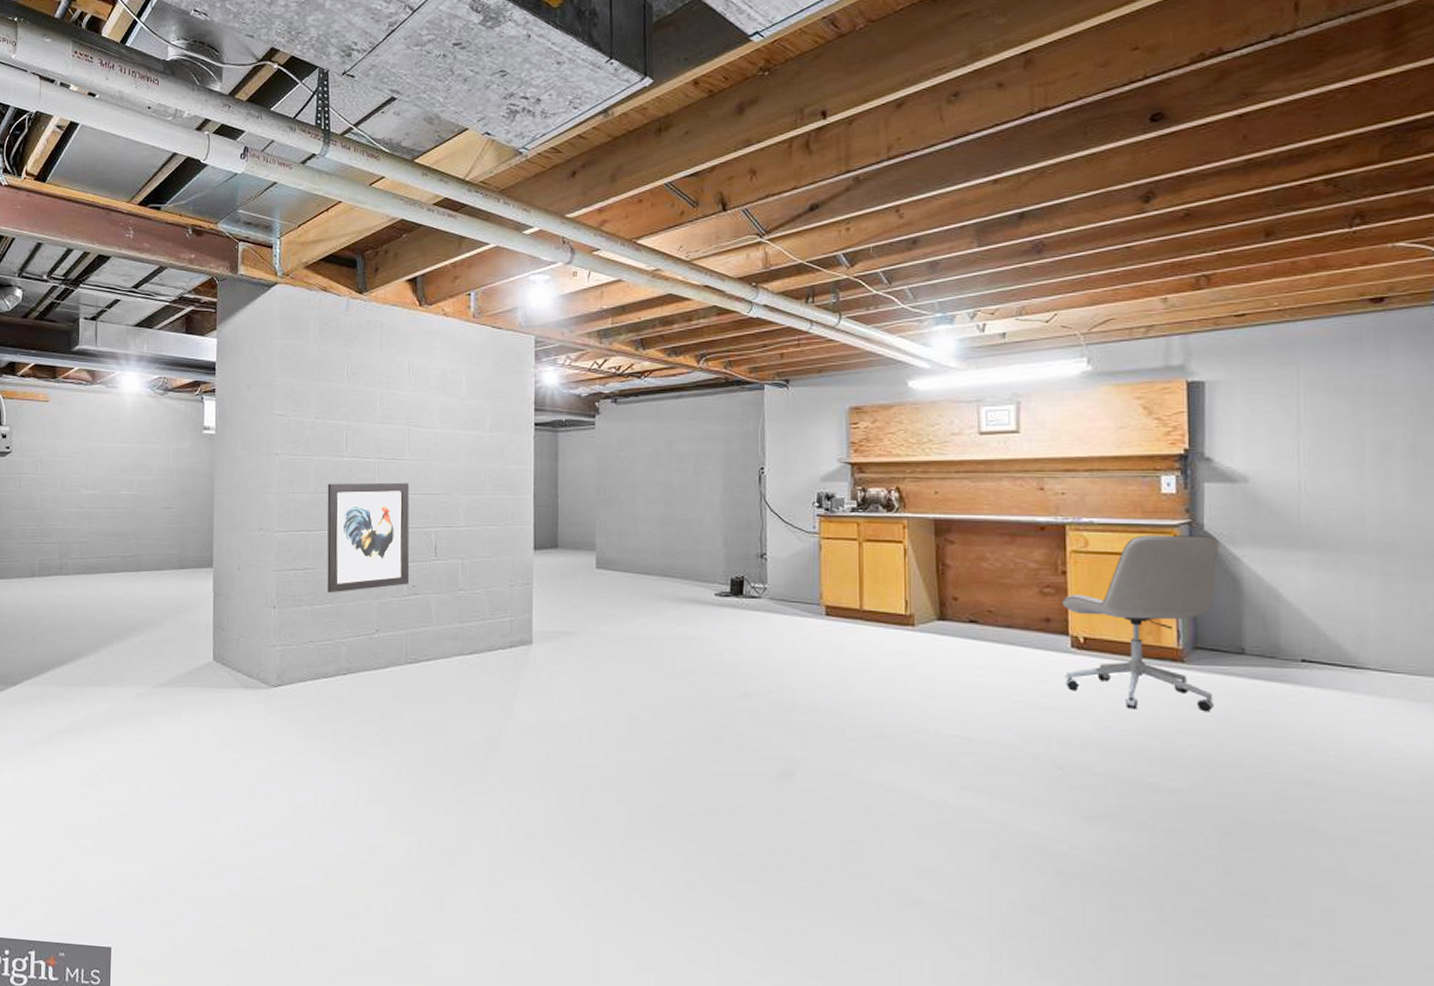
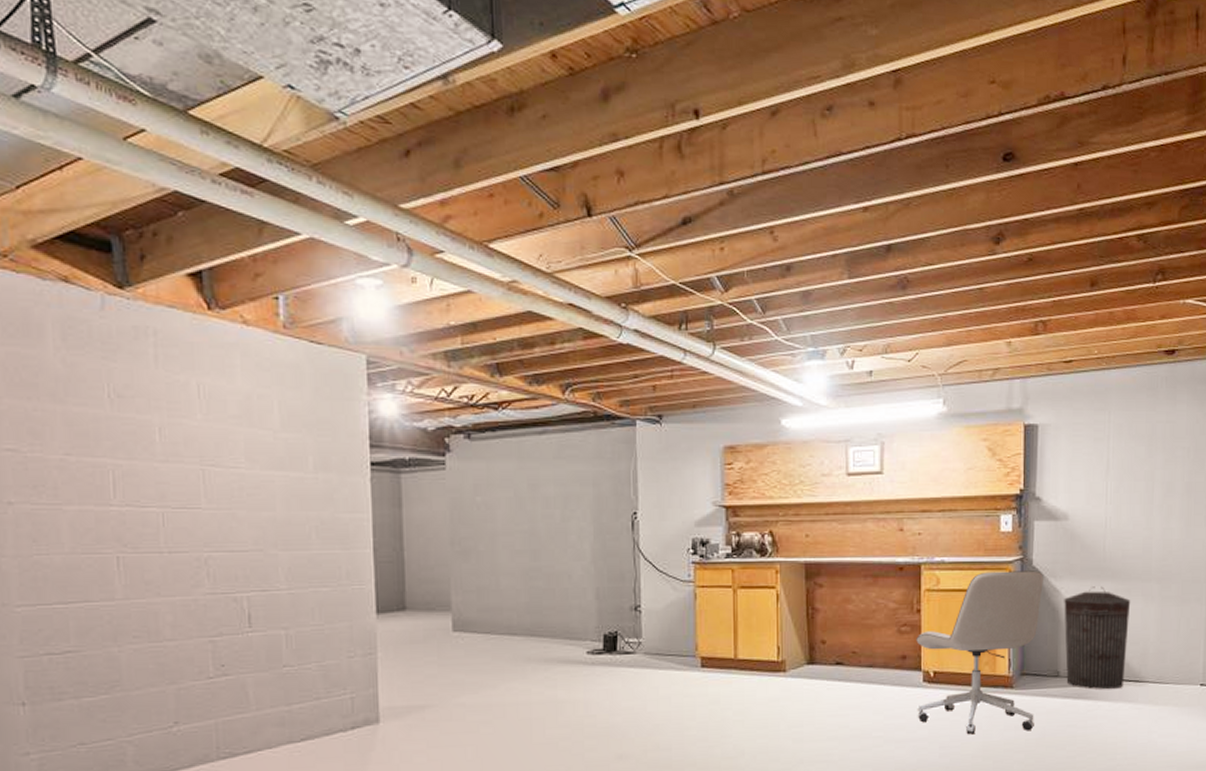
wall art: present [327,482,410,594] -> none [90,537,217,682]
trash can: none [1247,556,1339,675] -> present [1064,586,1131,690]

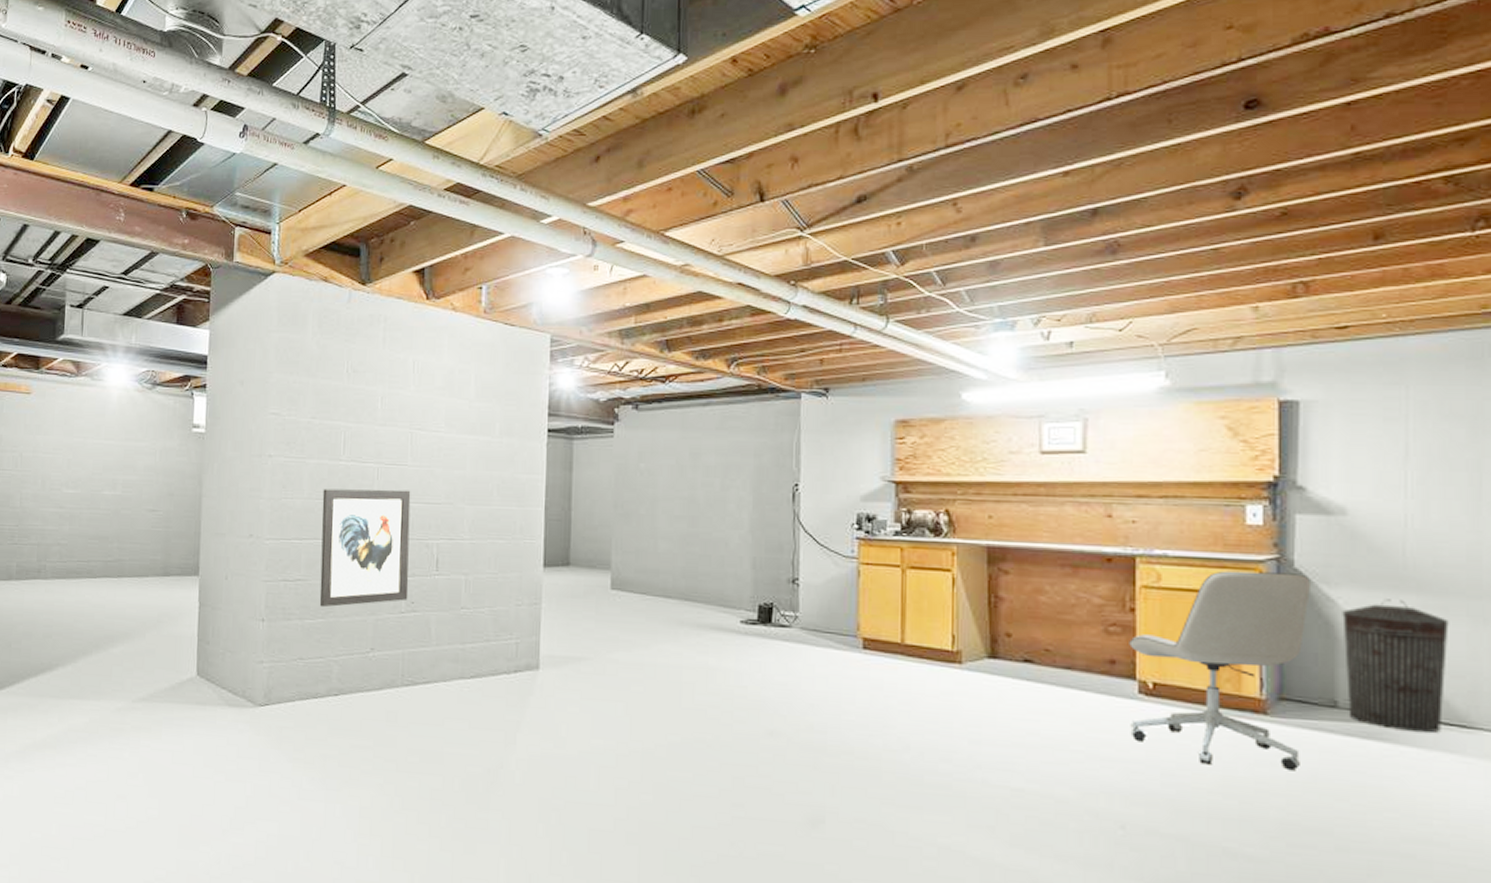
wall art: none [90,537,217,682] -> present [319,488,411,608]

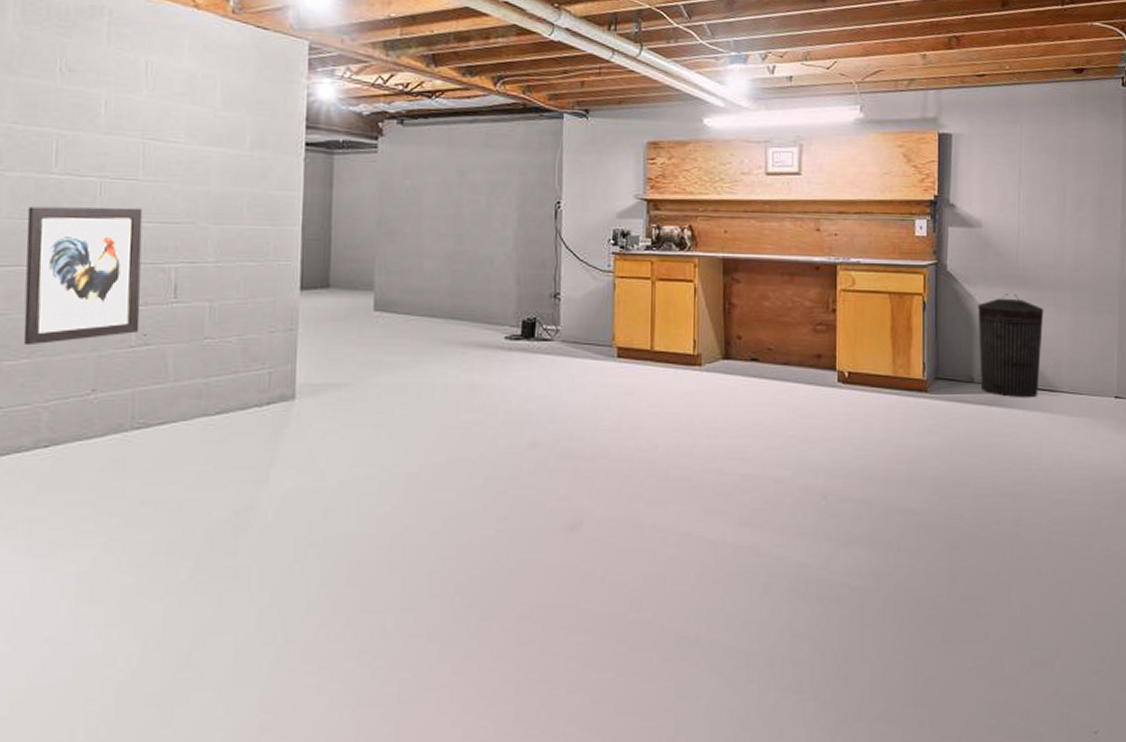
office chair: present [1129,570,1310,771] -> none [831,274,957,438]

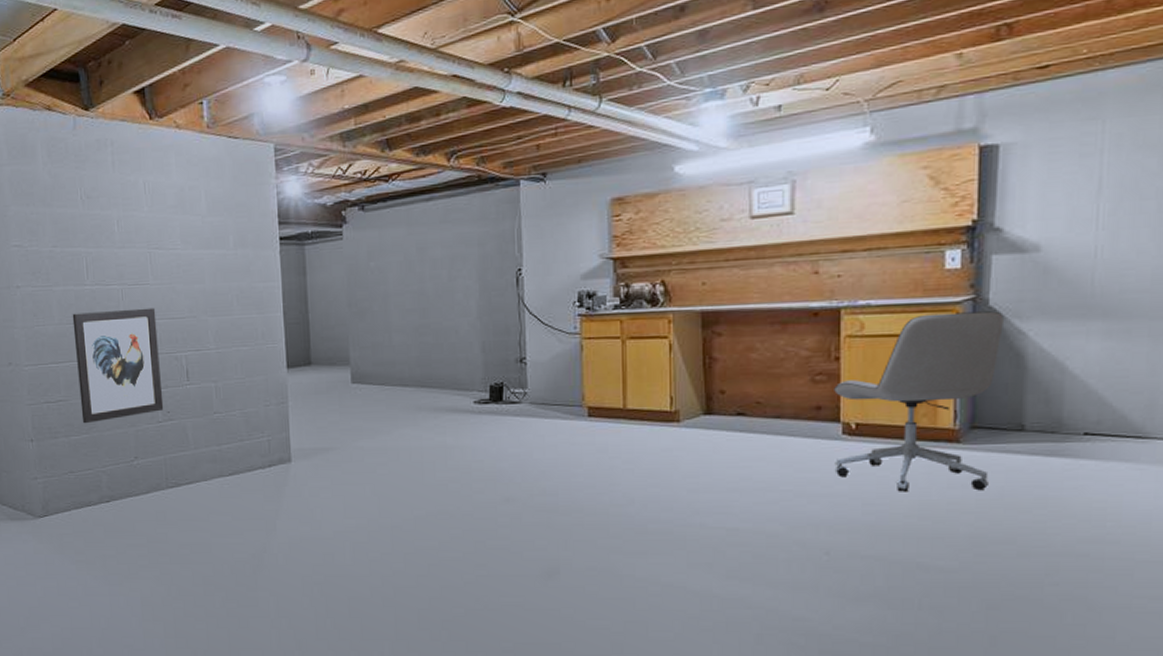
office chair: none [831,274,957,438] -> present [834,311,1004,492]
trash can: present [978,294,1044,398] -> none [1032,327,1132,447]

